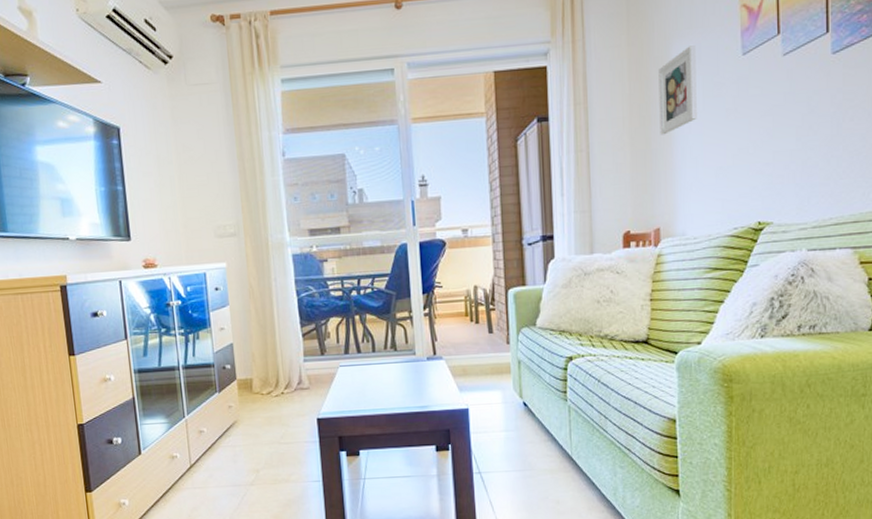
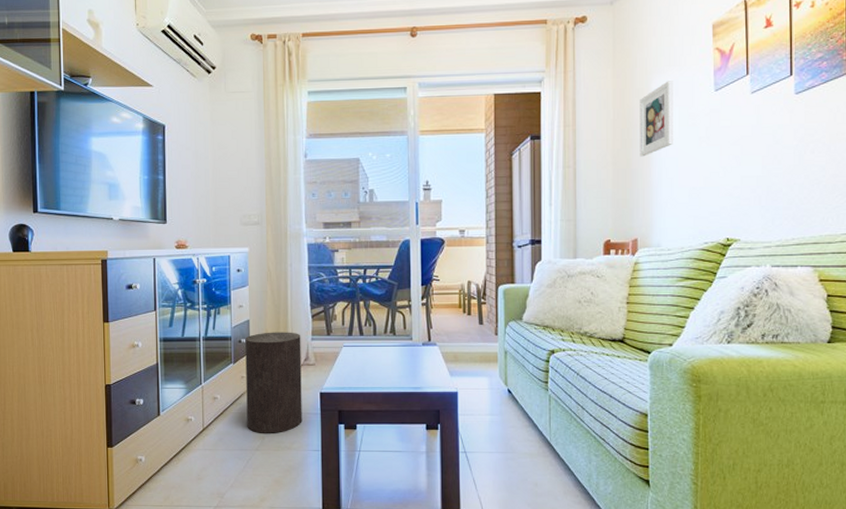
stool: none [230,354,300,467] -> present [245,332,302,433]

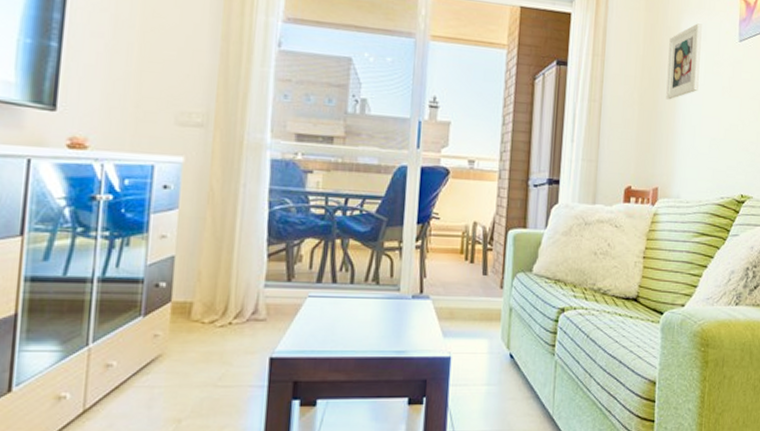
stool: present [245,332,302,433] -> none [155,274,250,415]

